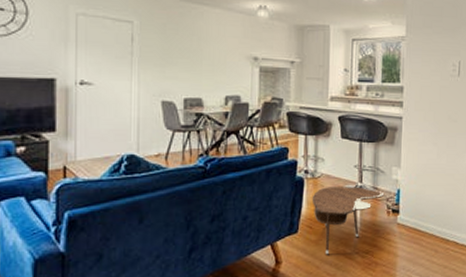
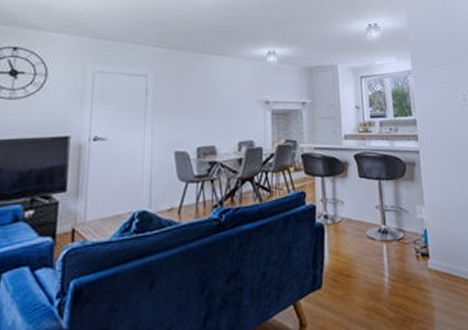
side table: present [312,187,385,255] -> none [334,230,411,313]

